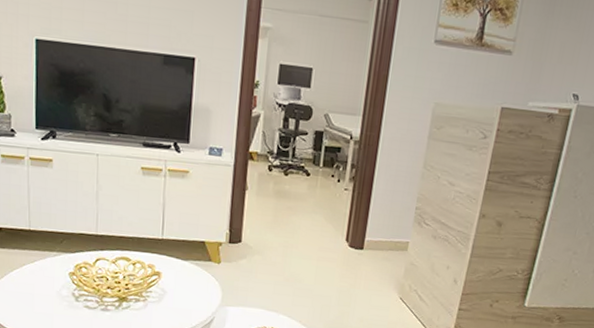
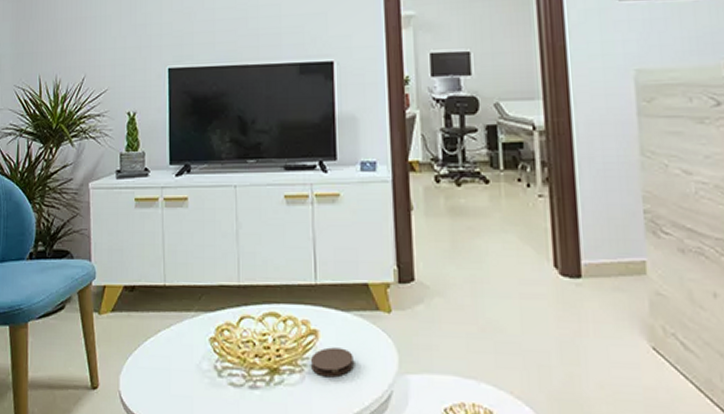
coaster: none [153,285,187,305] -> present [311,347,354,376]

